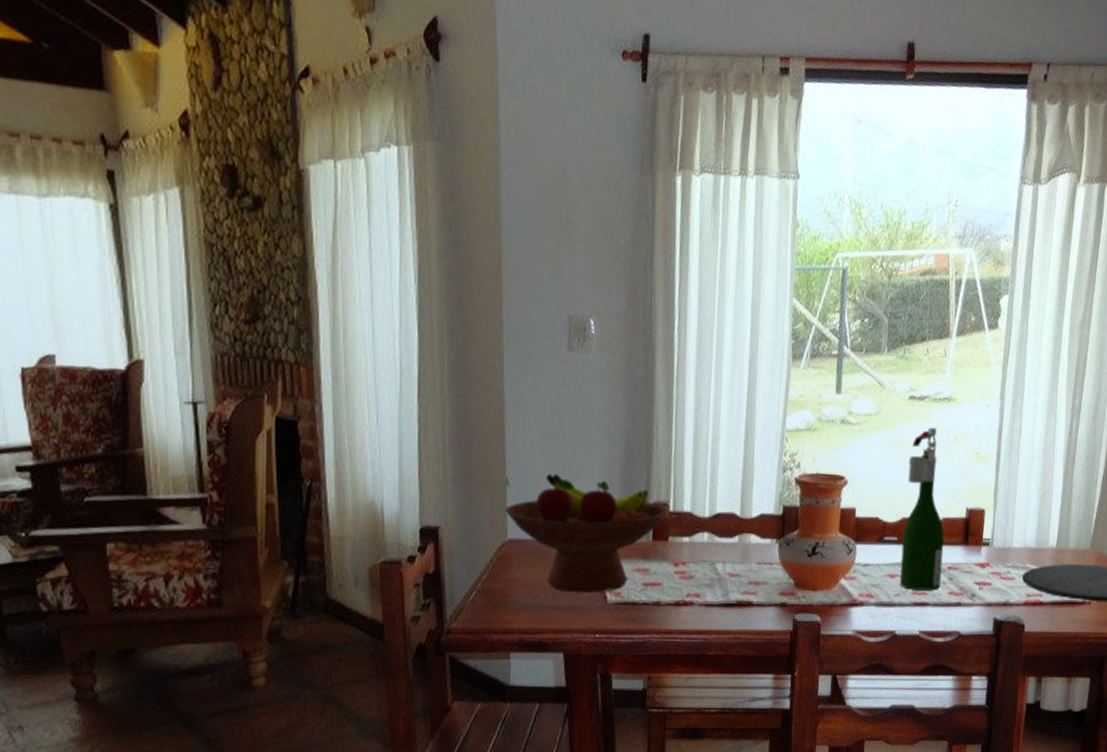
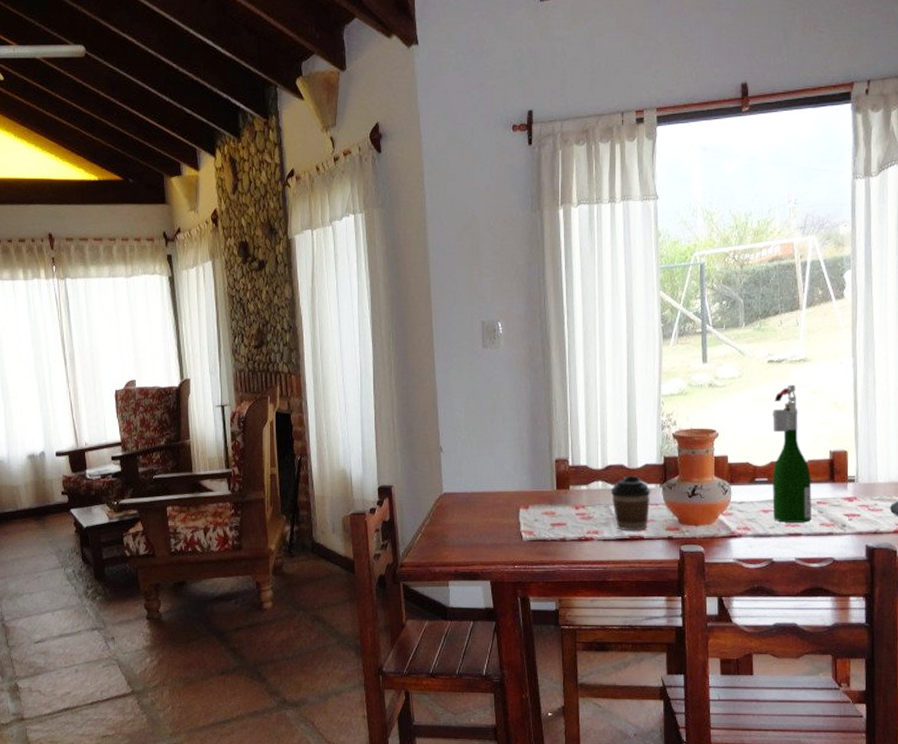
fruit bowl: present [505,473,669,593] -> none [441,441,568,533]
coffee cup: none [717,527,766,594] -> present [610,475,651,530]

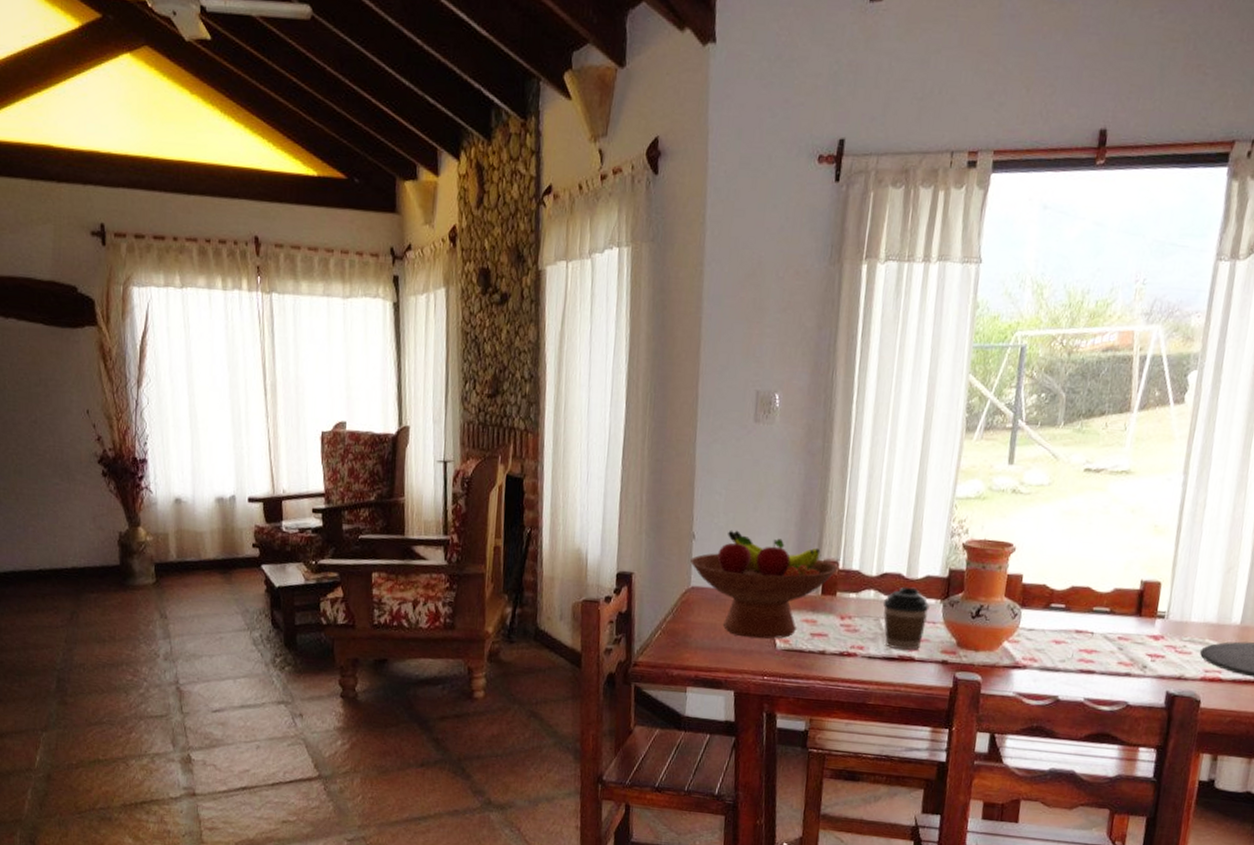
fruit bowl: none [441,441,568,533] -> present [690,530,838,639]
wine bottle: present [772,384,812,523] -> none [1065,499,1116,660]

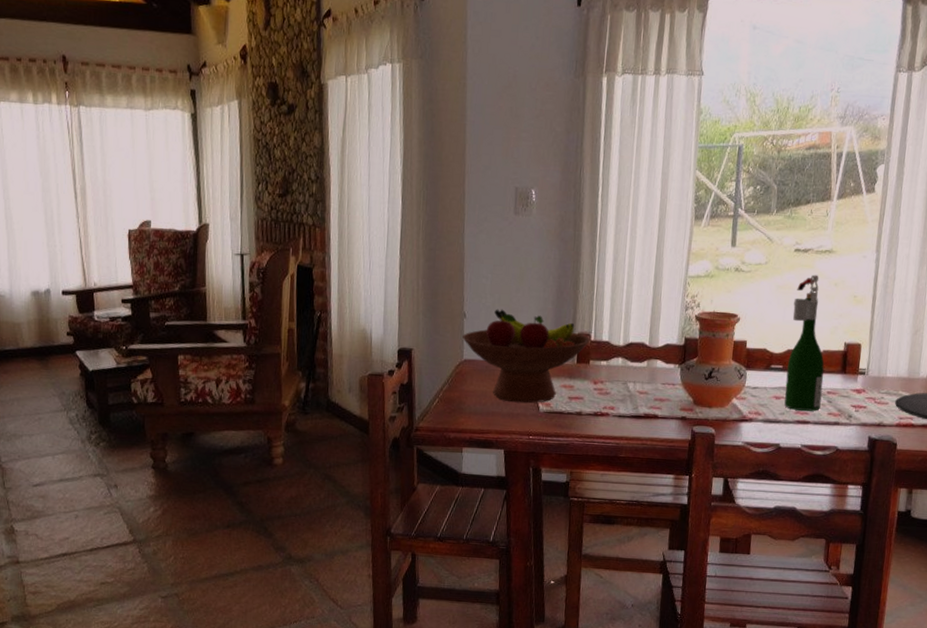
coffee cup: present [883,586,930,650] -> none [629,354,670,409]
wine bottle: none [1065,499,1116,660] -> present [784,274,825,411]

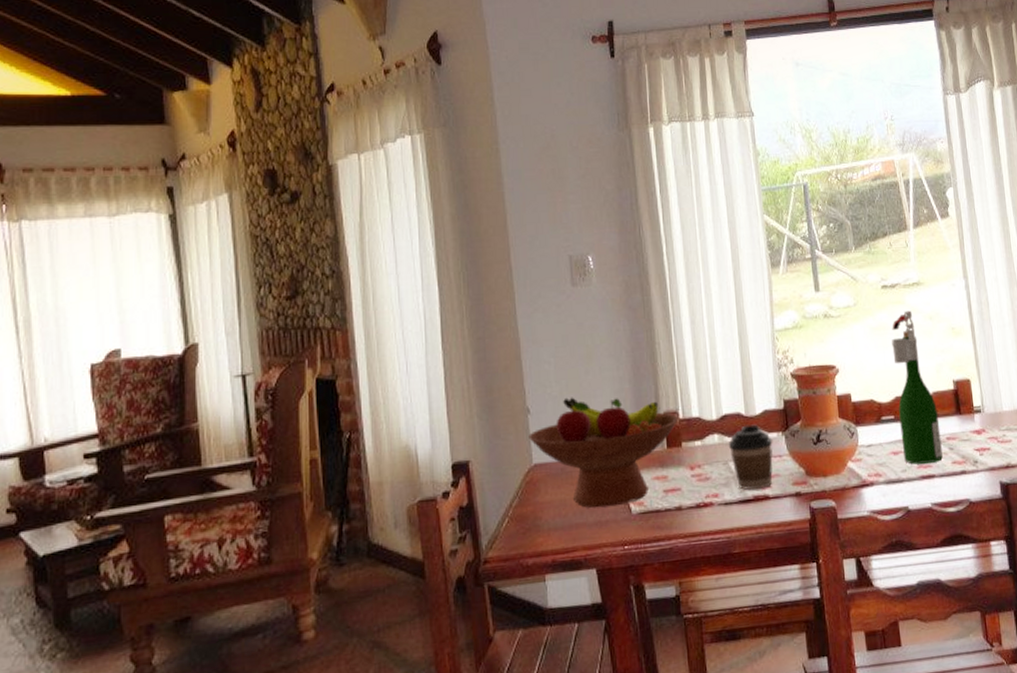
coffee cup: none [629,354,670,409] -> present [728,424,773,490]

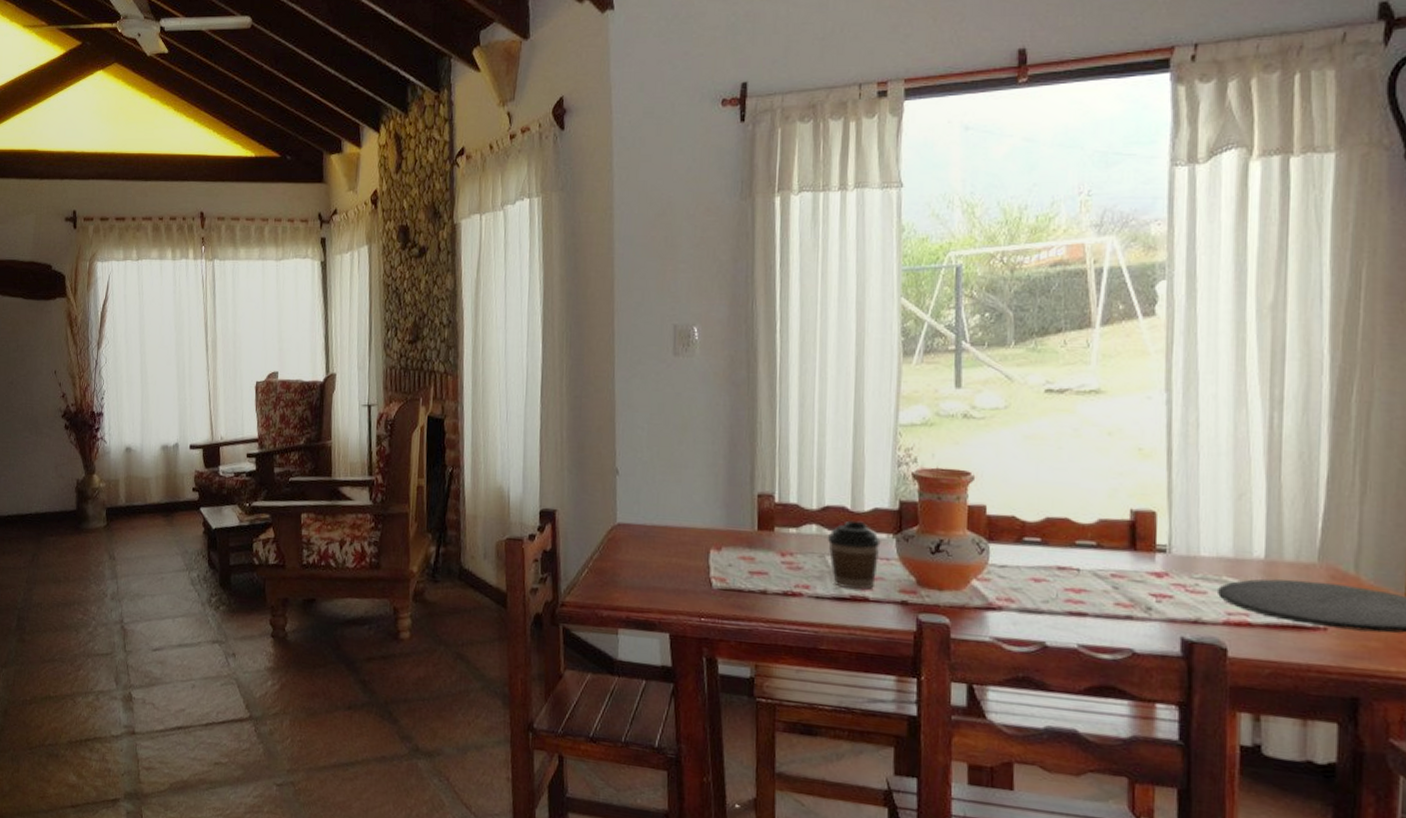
fruit bowl: present [529,397,679,509] -> none [615,464,774,578]
wine bottle: present [892,310,943,465] -> none [1047,421,1104,600]

